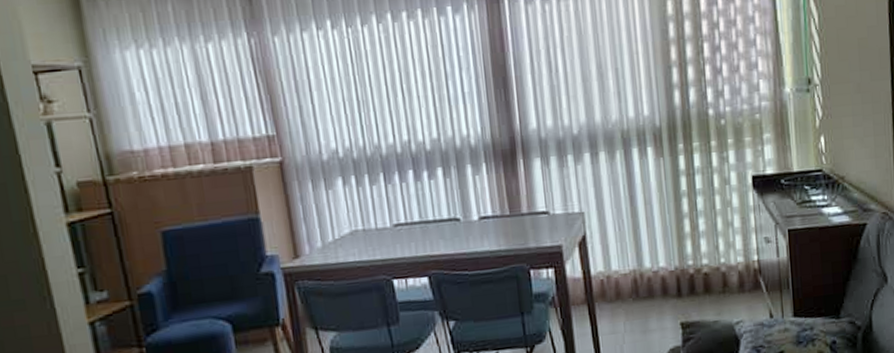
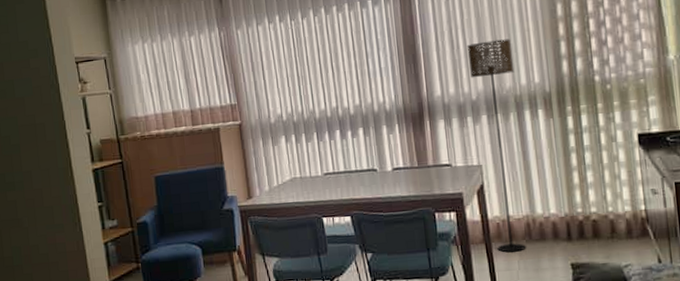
floor lamp: none [567,62,633,314] -> present [466,38,526,253]

